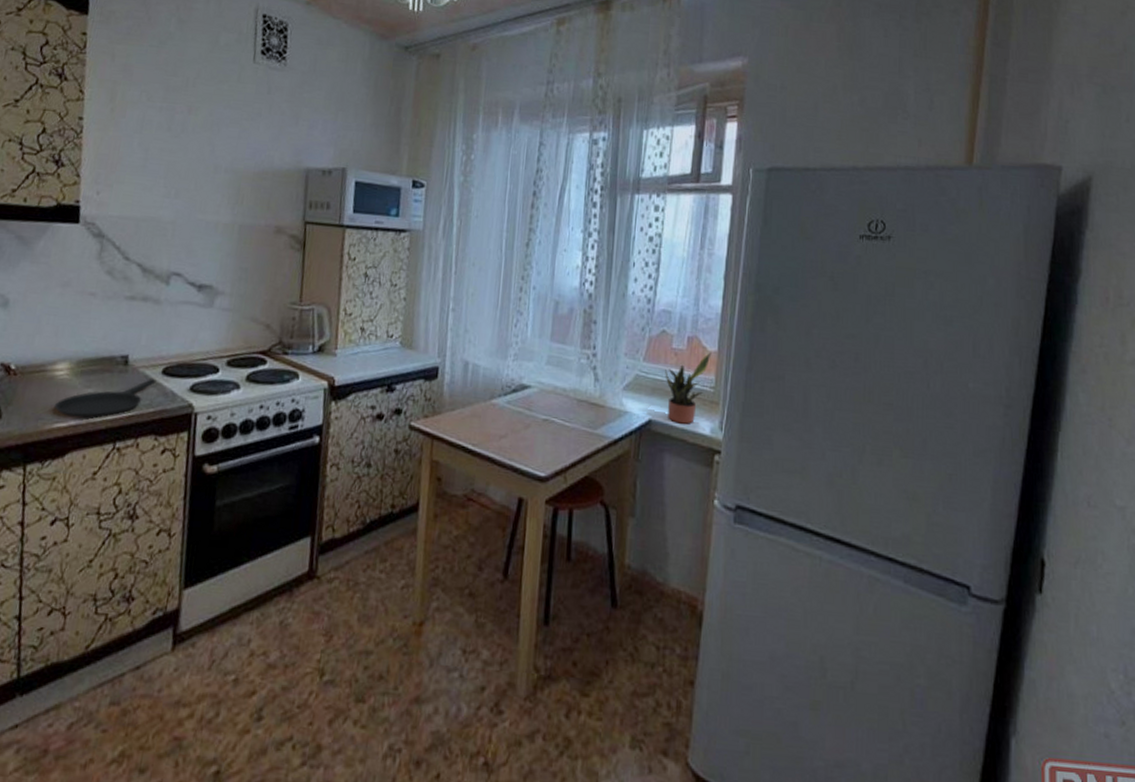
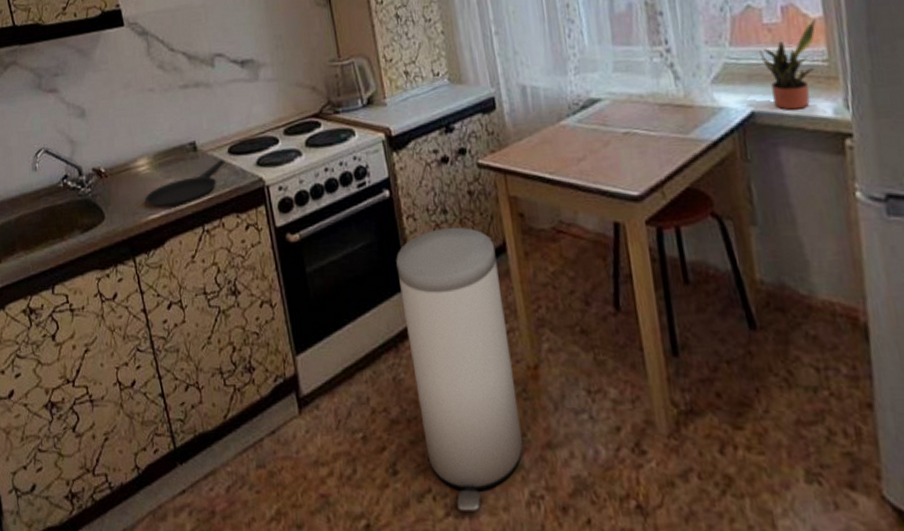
pedal bin: none [296,480,409,763] -> present [396,227,524,513]

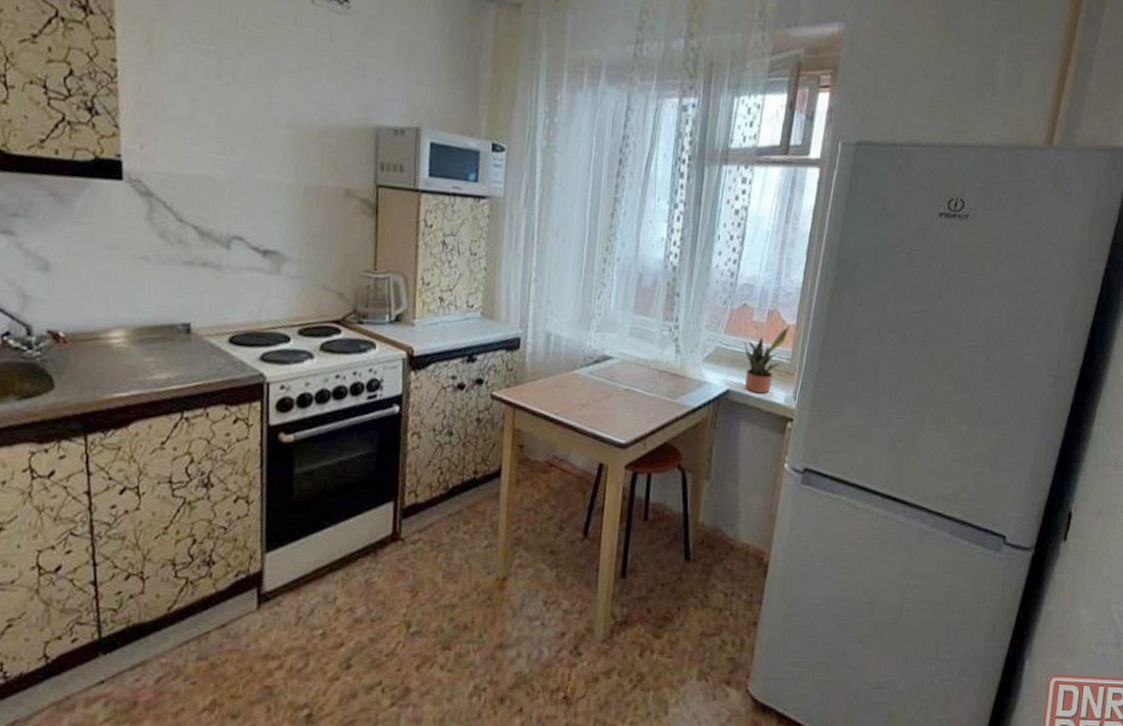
frying pan: present [145,160,225,209] -> none [113,347,223,389]
pedal bin: present [396,227,524,513] -> none [384,448,491,703]

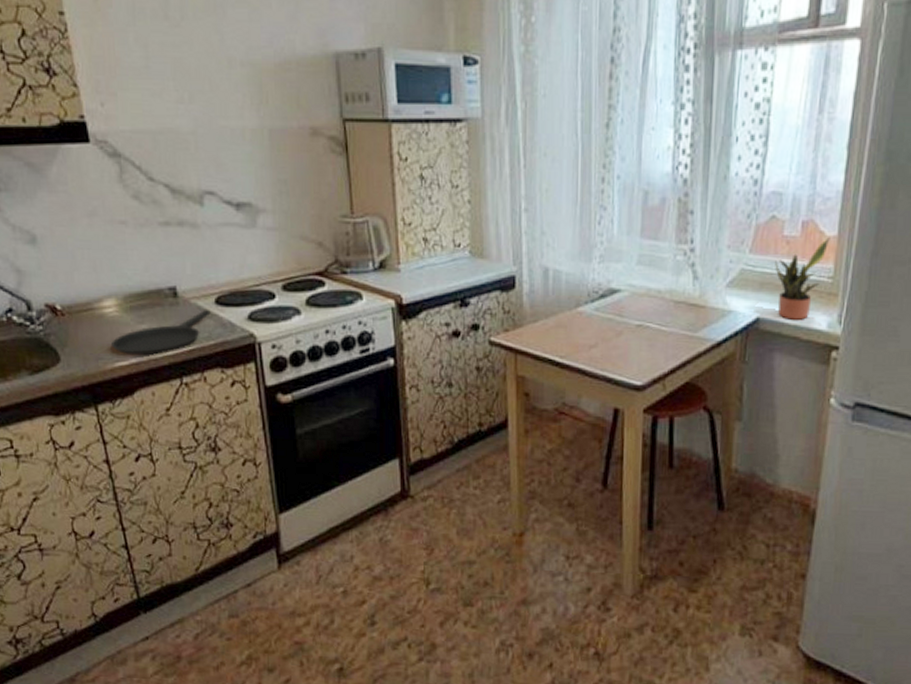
frying pan: none [113,347,223,389] -> present [111,310,211,356]

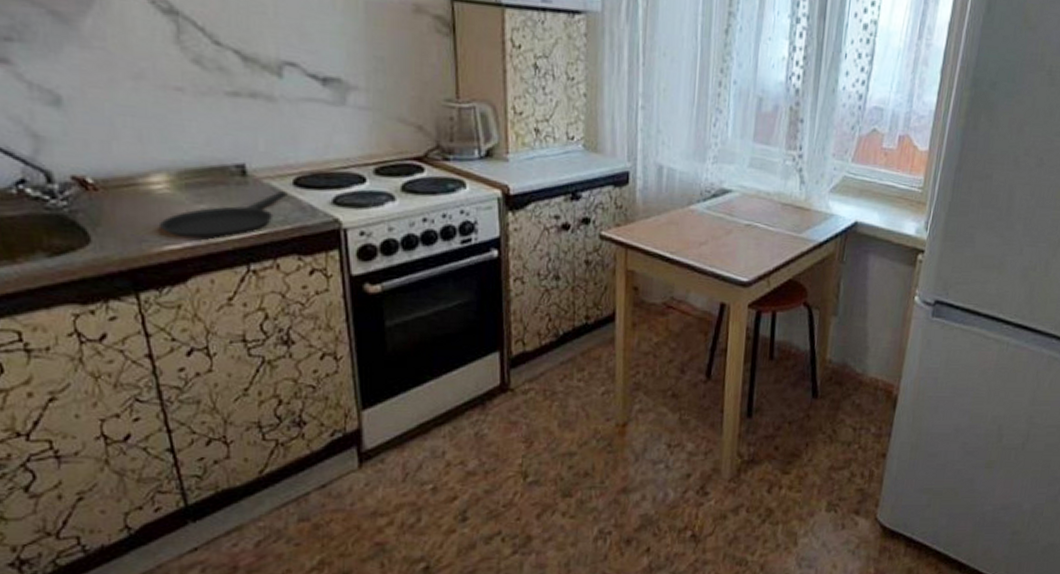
potted plant: present [775,237,831,320] -> none [873,151,922,225]

